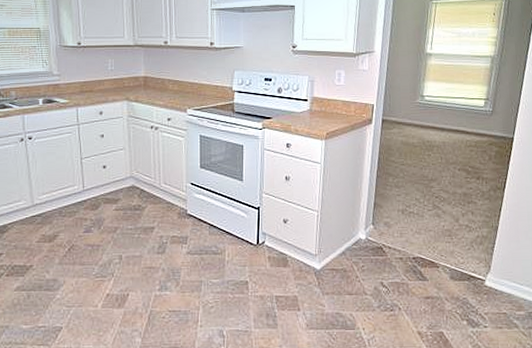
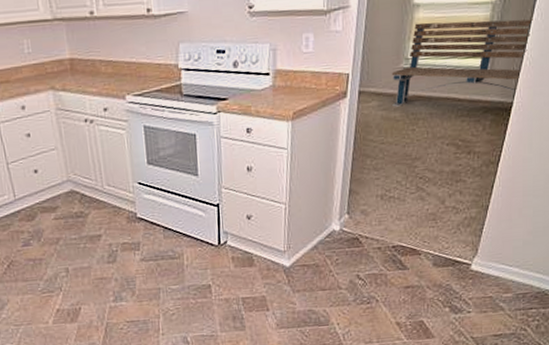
bench: none [409,68,526,135] -> present [391,19,533,107]

